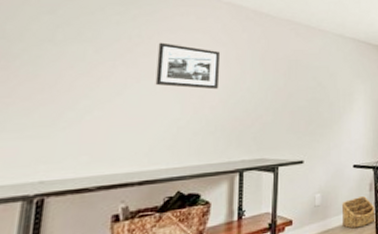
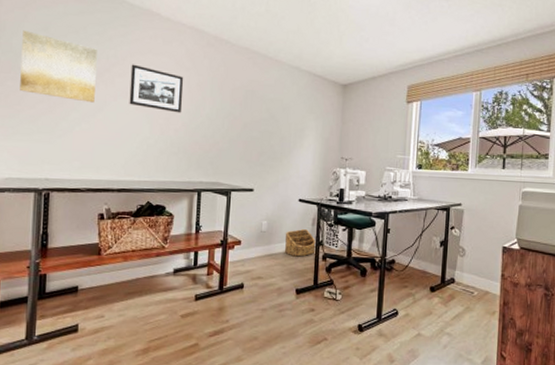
wall art: none [11,14,117,87] -> present [20,30,97,103]

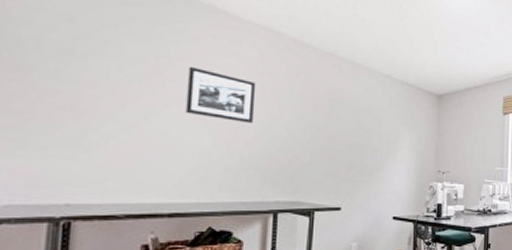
wall art: present [20,30,97,103] -> none [30,20,143,111]

